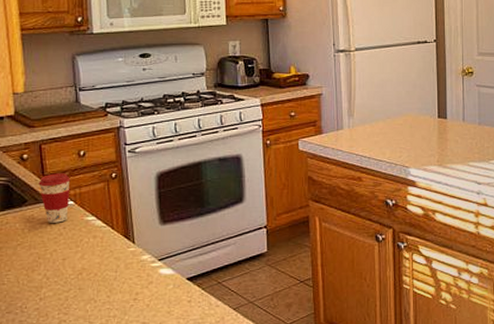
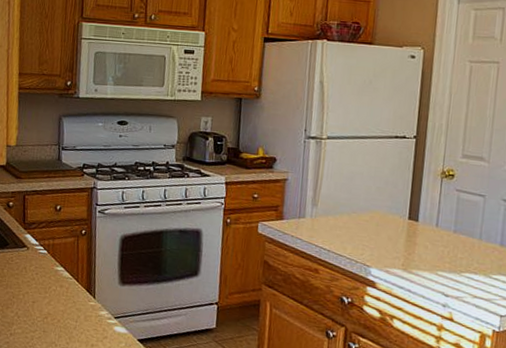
coffee cup: present [38,173,71,223] -> none [19,222,47,268]

